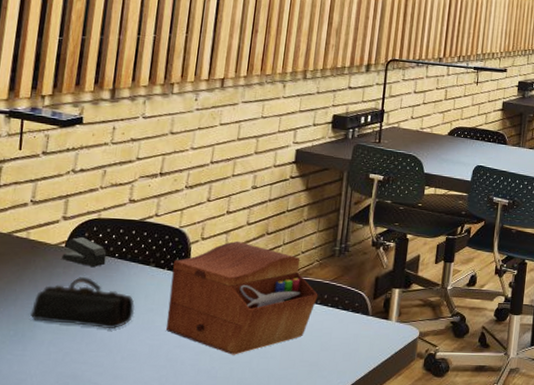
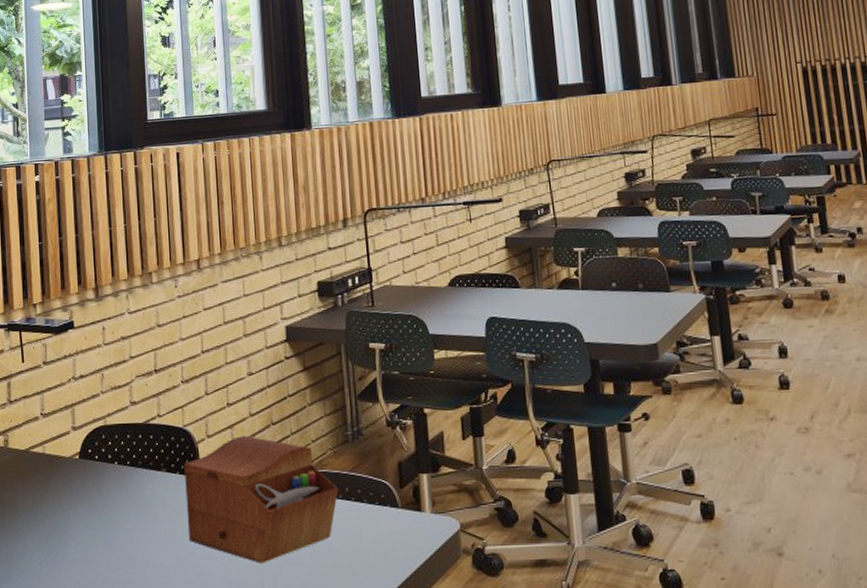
pencil case: present [30,277,135,329] -> none [58,489,156,543]
stapler: present [62,237,107,267] -> none [78,447,119,477]

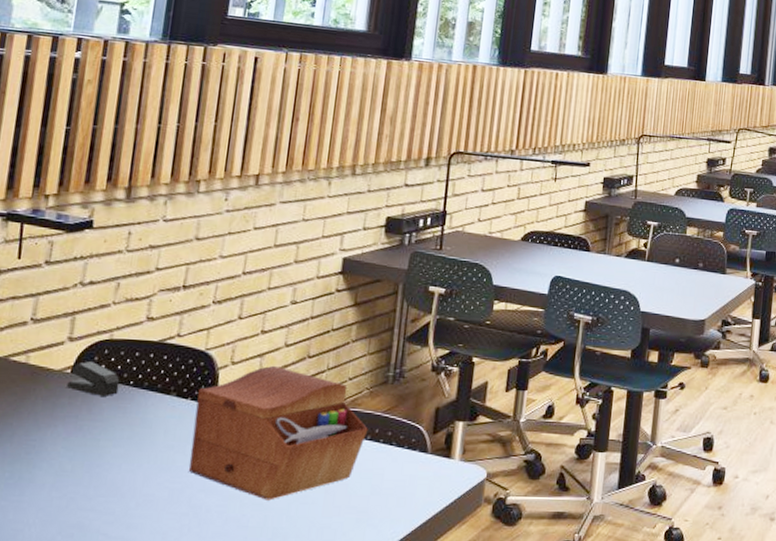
stapler: none [78,447,119,477] -> present [67,361,120,396]

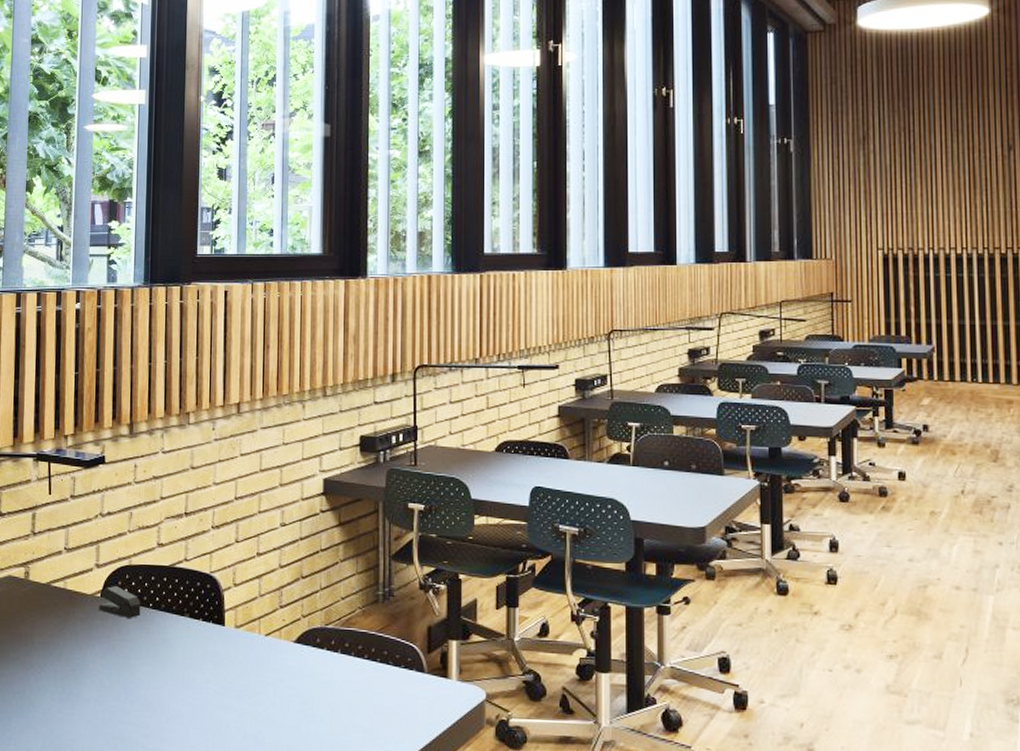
sewing box: present [188,366,368,501] -> none [207,587,365,718]

